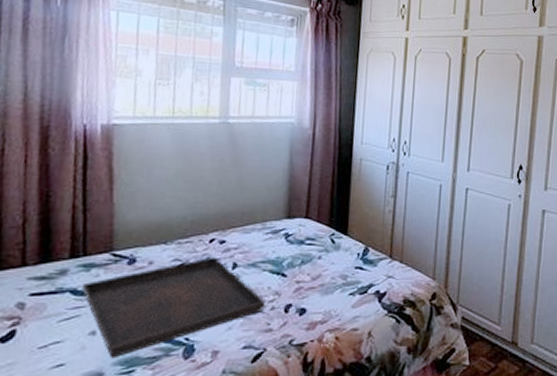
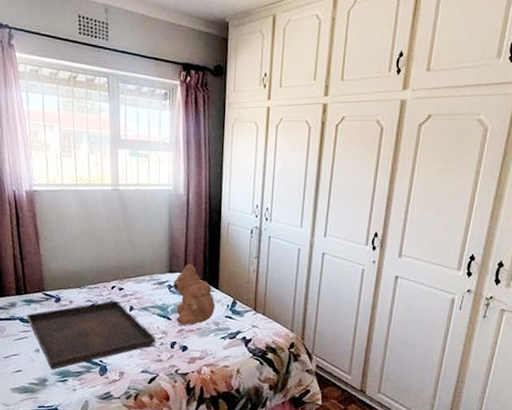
teddy bear: none [290,207,343,282] -> present [172,264,215,325]

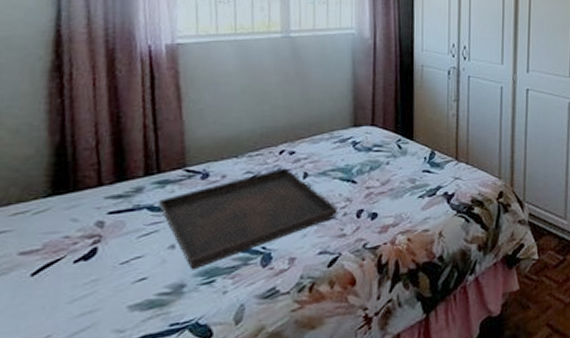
teddy bear: present [172,264,215,325] -> none [357,115,410,188]

